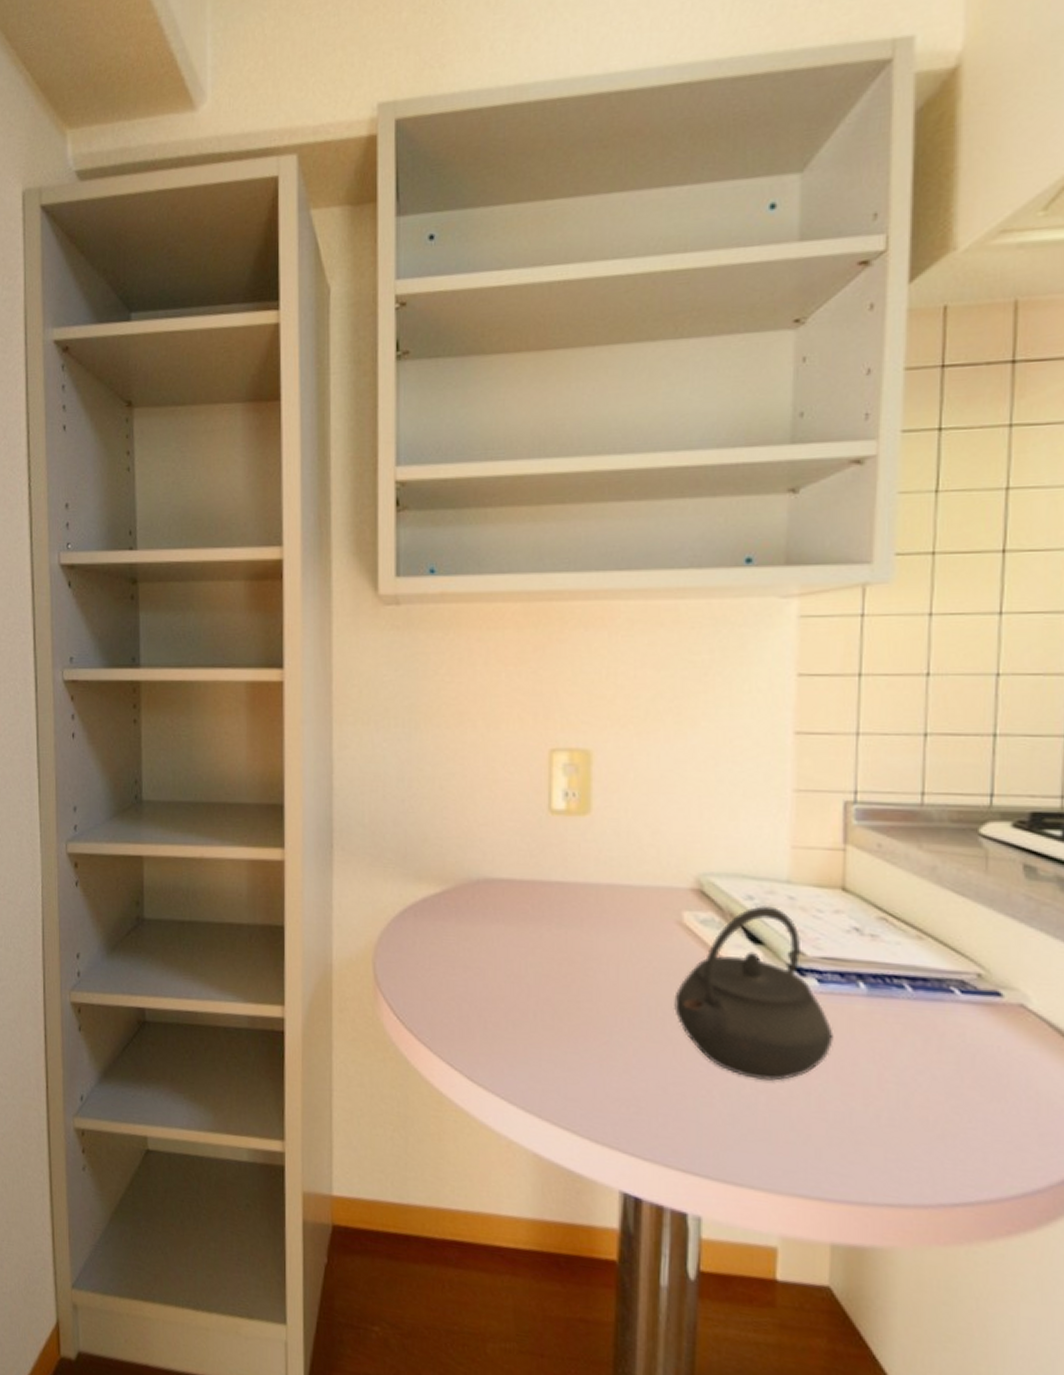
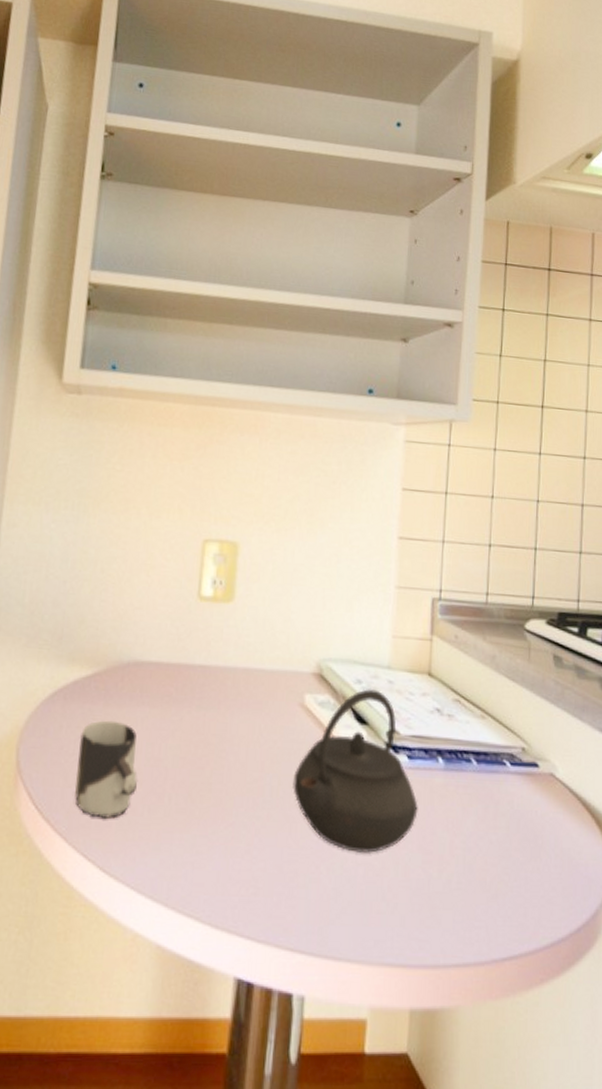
cup: none [435,937,498,1032] -> present [75,720,137,819]

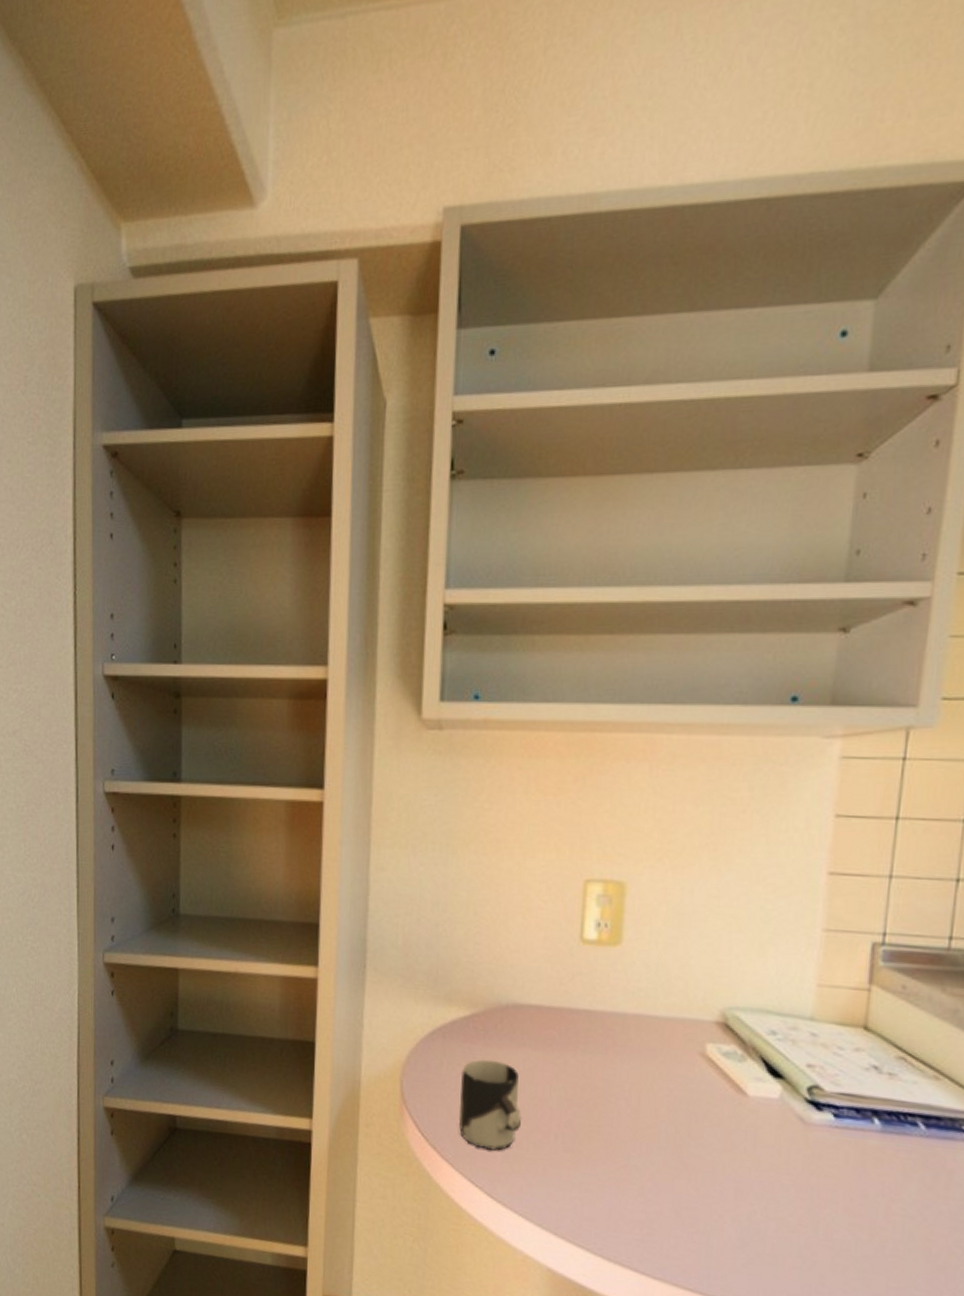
kettle: present [293,688,418,853] -> none [692,1040,846,1209]

